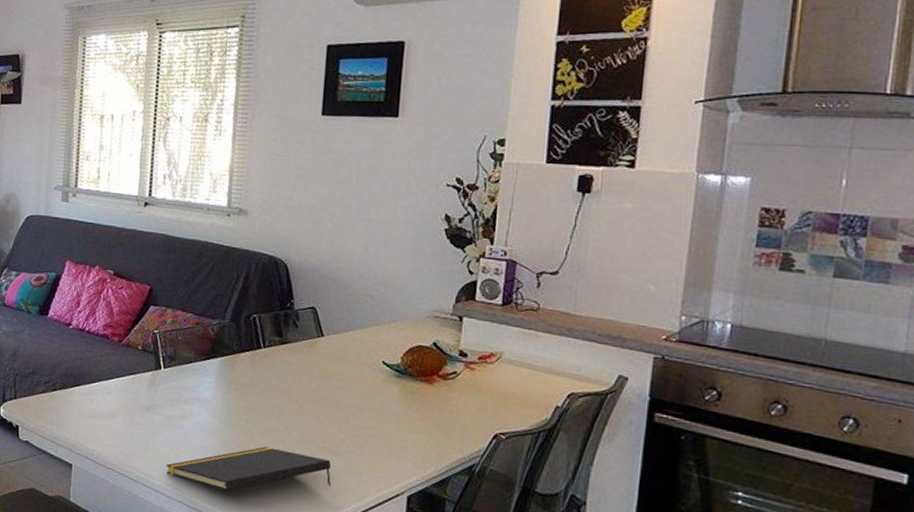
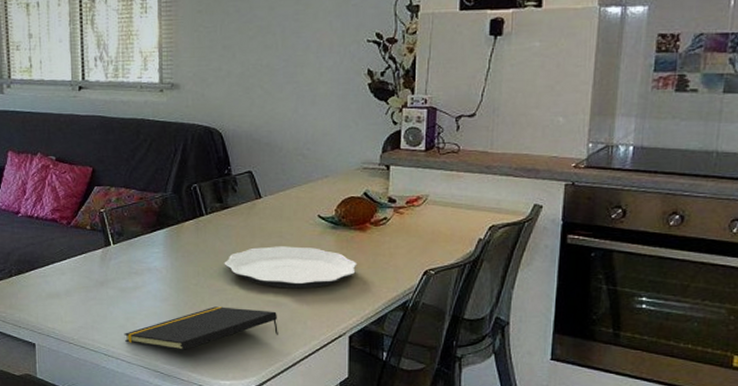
plate: none [278,388,422,439] -> present [224,246,357,289]

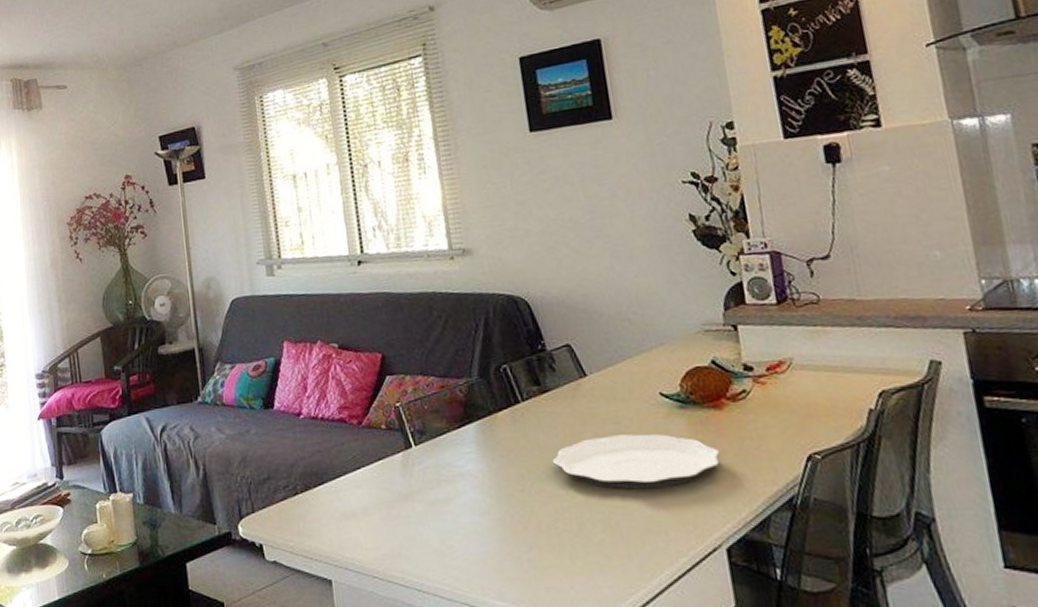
notepad: present [124,306,278,351] -> none [439,518,634,581]

